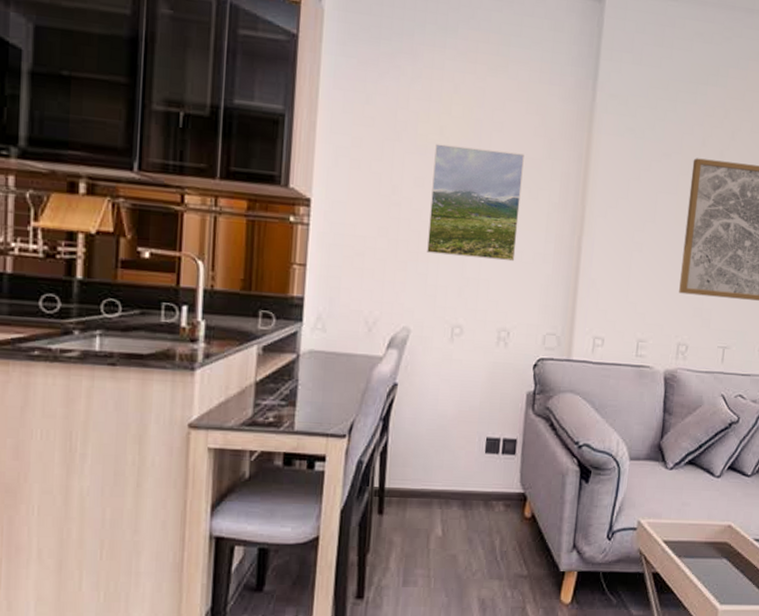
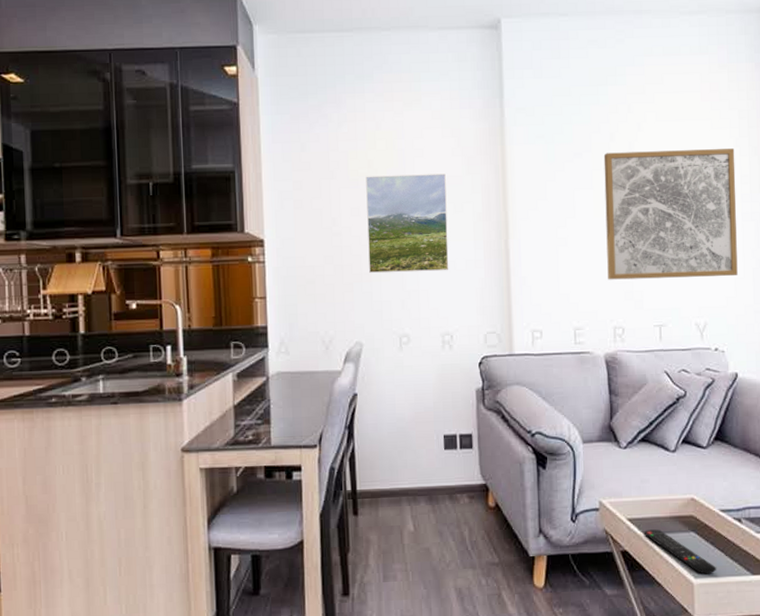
remote control: none [677,553,743,602] -> present [643,529,717,575]

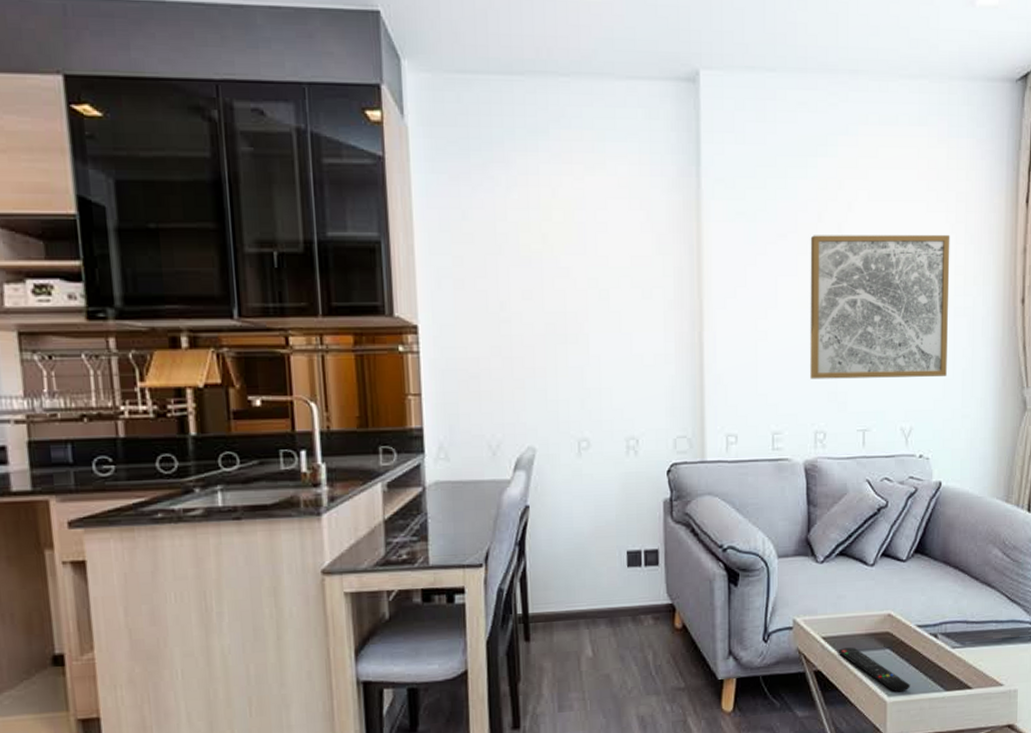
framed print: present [366,173,449,274] -> none [539,253,635,368]

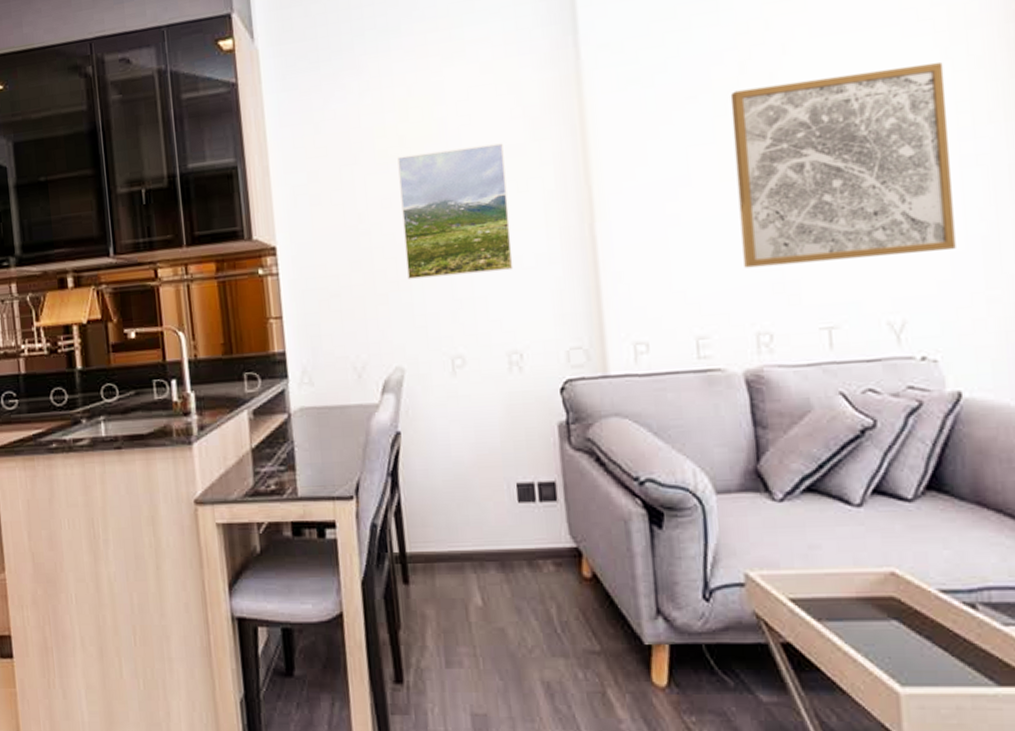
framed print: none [539,253,635,368] -> present [397,143,514,280]
remote control: present [838,647,911,692] -> none [815,615,938,682]

